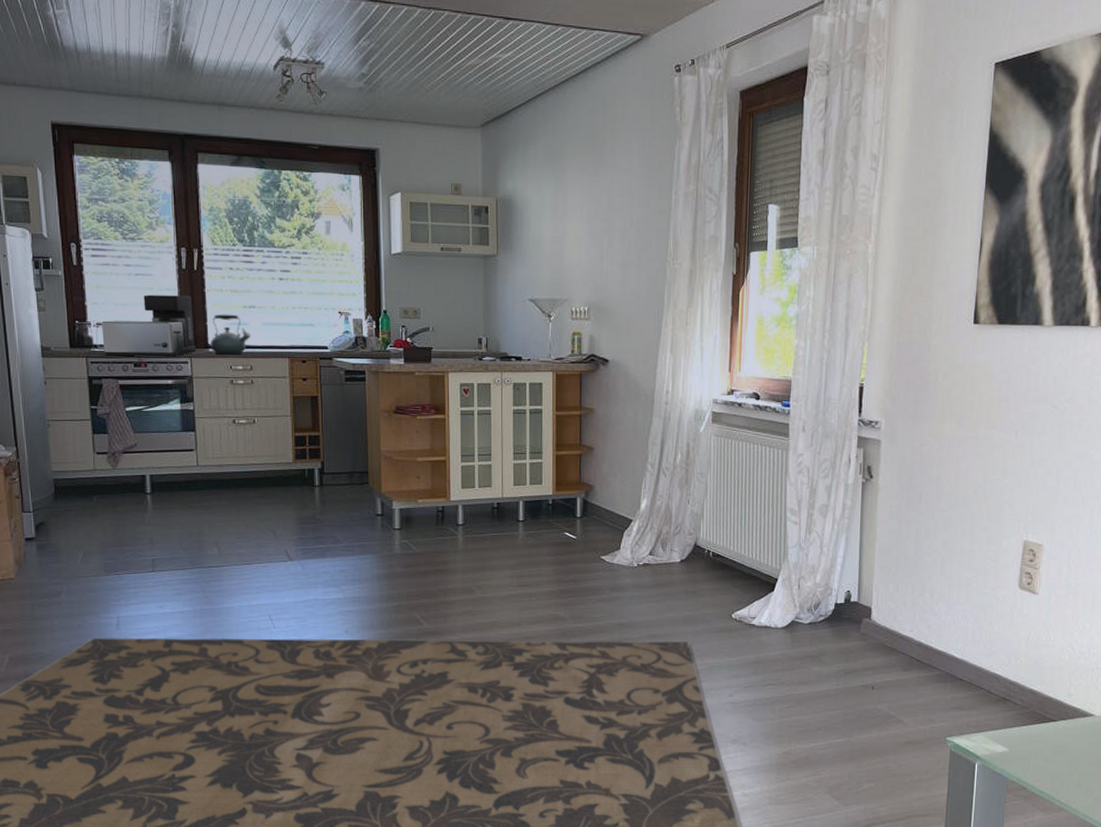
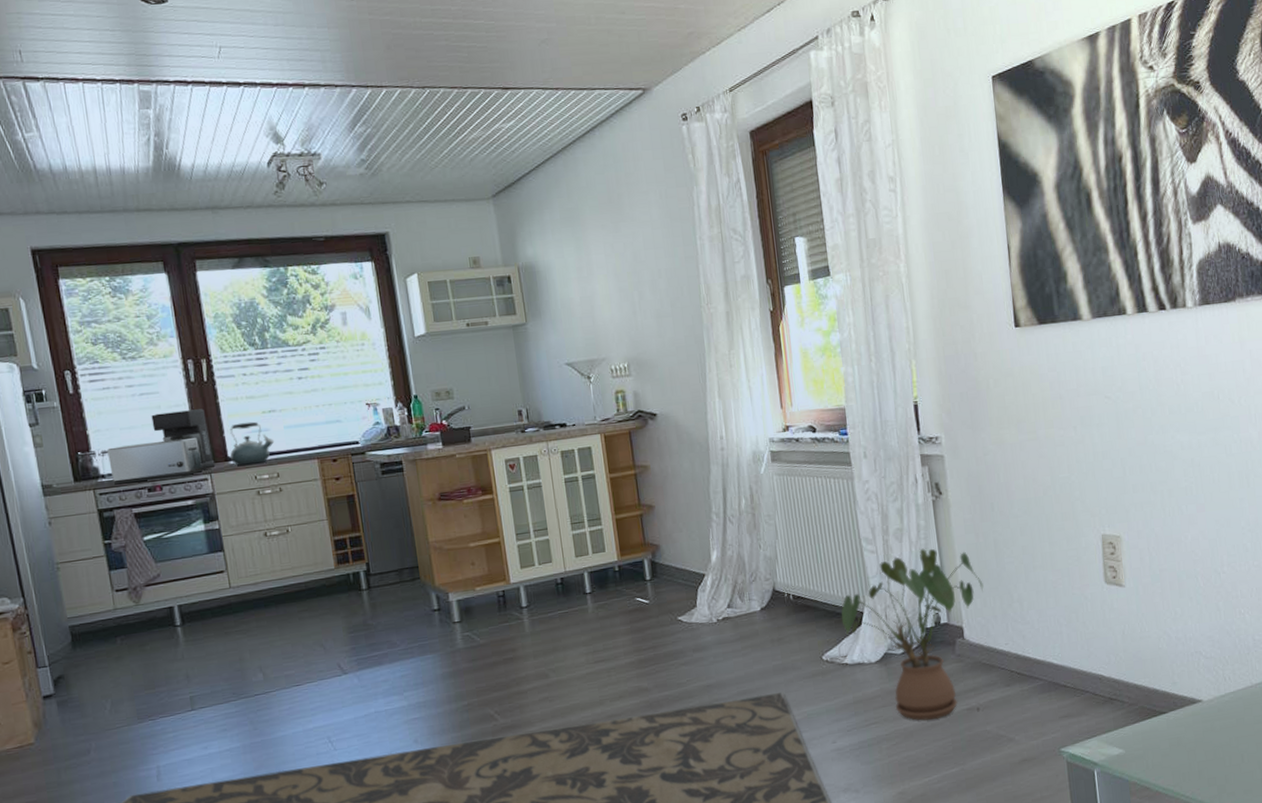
house plant: none [755,527,898,690] -> present [841,548,984,721]

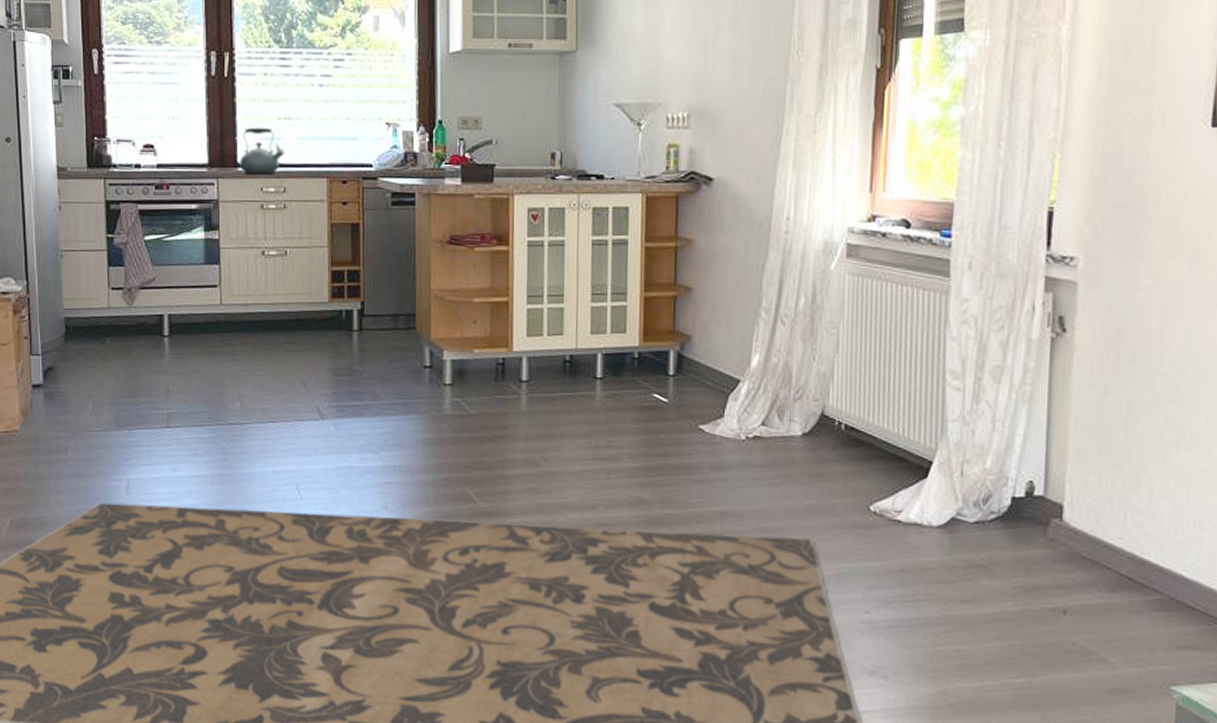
toaster: present [107,437,203,486] -> none [122,136,211,178]
coffee maker: present [151,409,216,471] -> none [168,106,224,174]
house plant: present [841,548,984,721] -> none [902,396,1102,612]

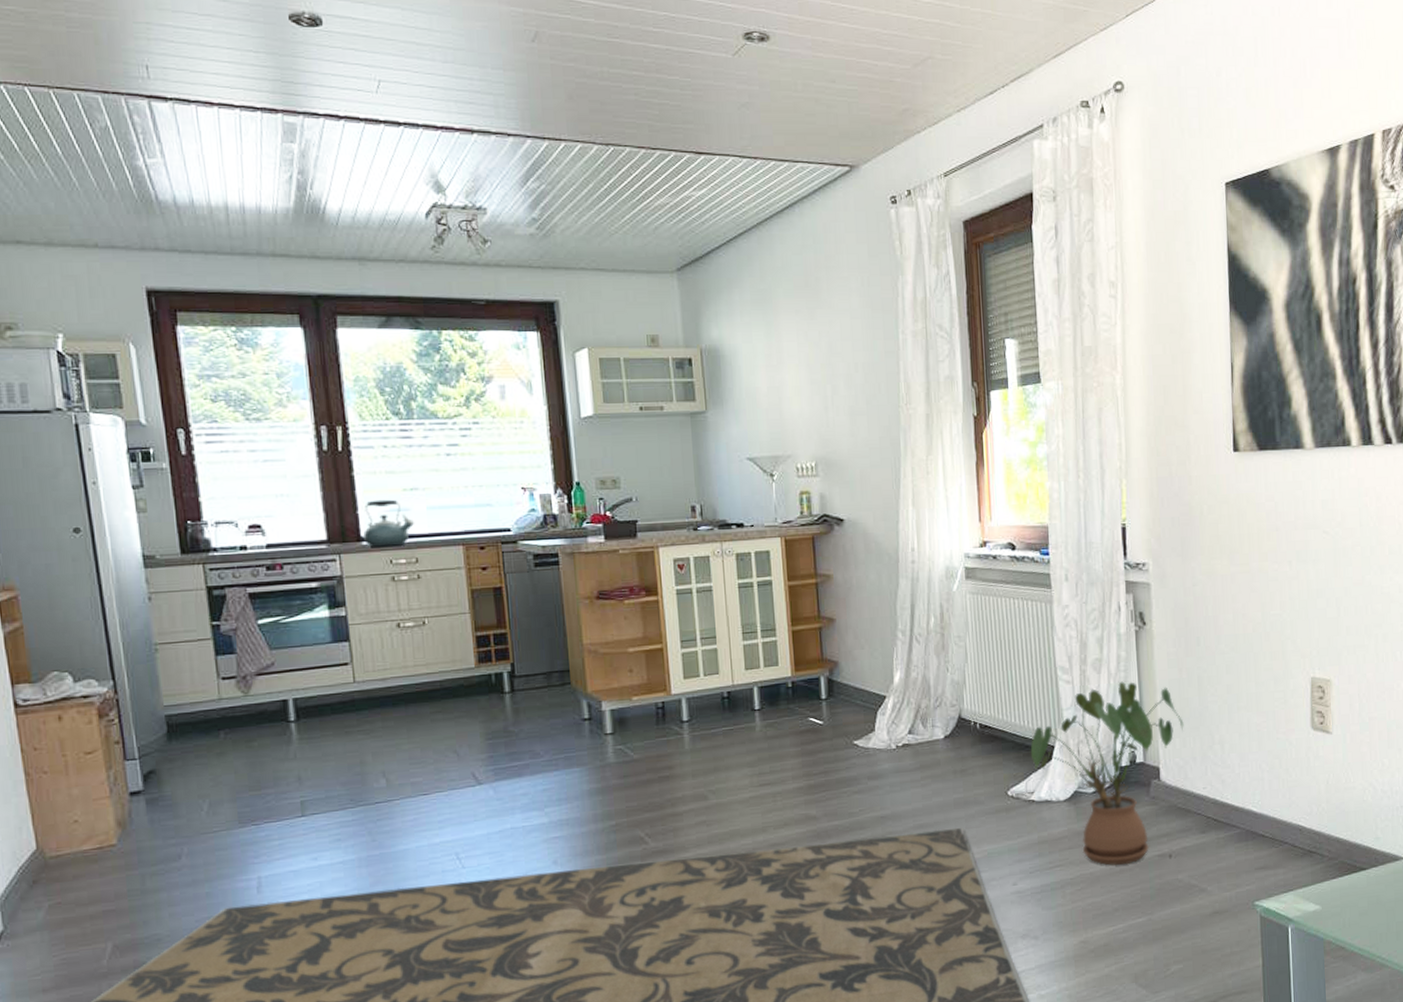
house plant: none [902,396,1102,612] -> present [1030,681,1184,865]

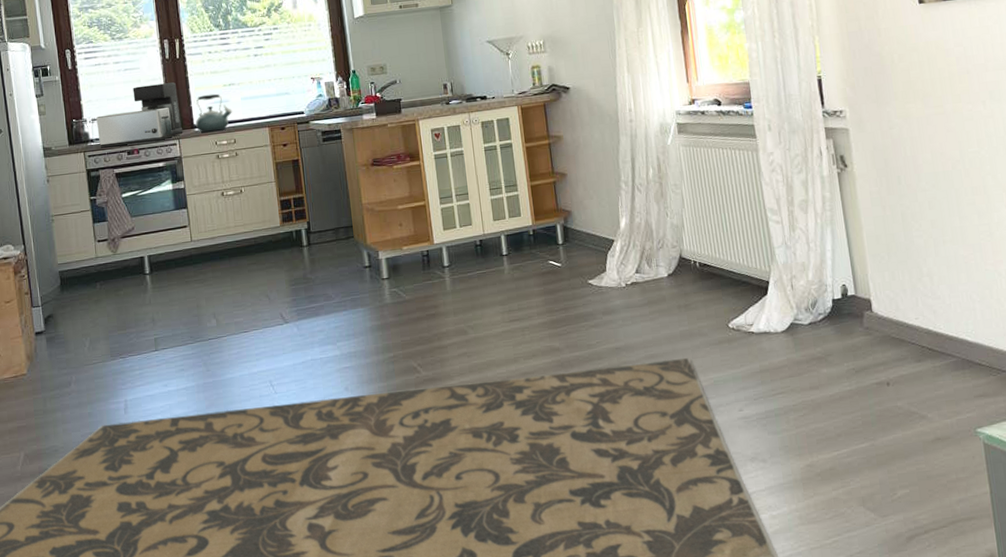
toaster: none [221,512,331,561] -> present [96,107,173,149]
coffee maker: none [275,481,346,551] -> present [133,82,183,137]
house plant: present [1030,681,1184,865] -> none [747,220,892,393]

